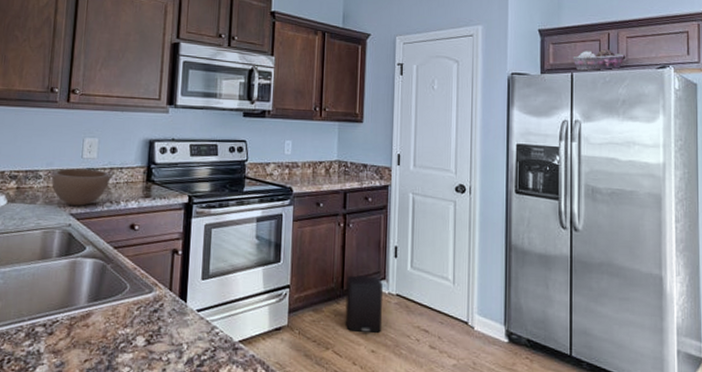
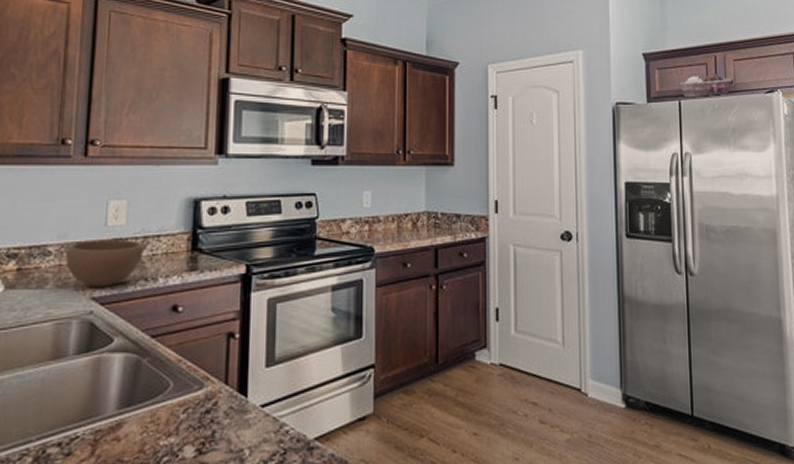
pedal bin: present [345,275,383,333] -> none [441,345,485,413]

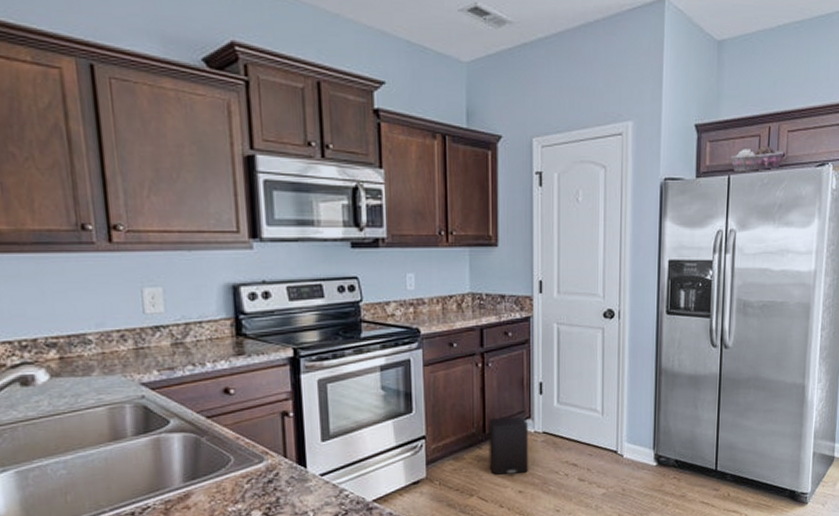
bowl: present [65,240,144,287] -> none [106,326,187,373]
pedal bin: none [441,345,485,413] -> present [488,416,529,475]

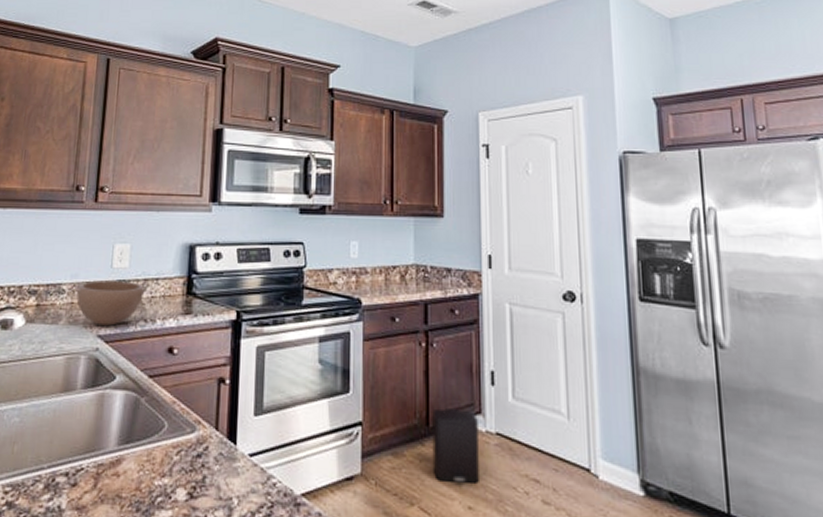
bowl: none [106,326,187,373] -> present [76,280,144,326]
decorative basket: present [730,146,785,172] -> none [698,119,765,146]

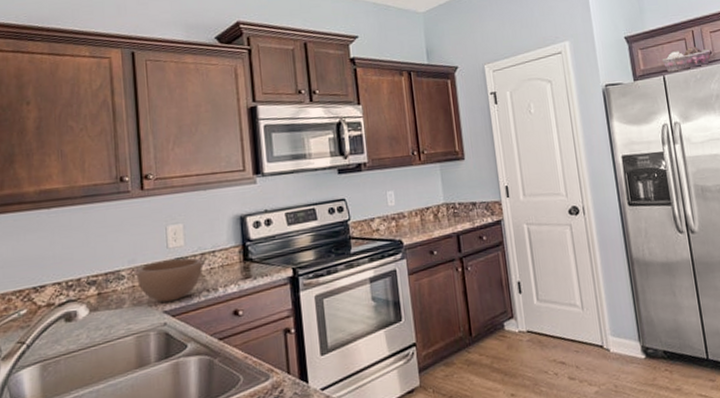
pedal bin: present [432,408,481,483] -> none [473,317,518,379]
decorative basket: none [698,119,765,146] -> present [662,47,711,72]

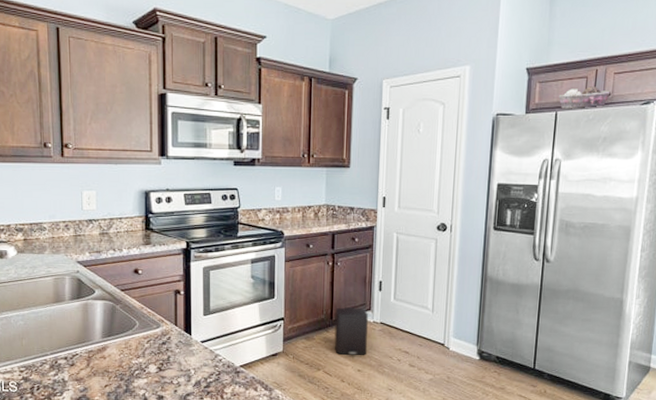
bowl: present [136,257,203,302] -> none [56,220,110,254]
pedal bin: none [473,317,518,379] -> present [334,307,368,355]

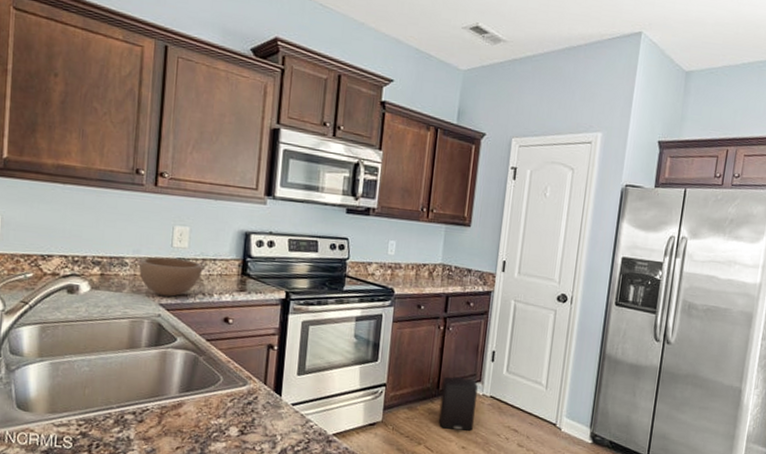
bowl: none [56,220,110,254] -> present [139,257,202,297]
decorative basket: present [558,86,611,109] -> none [688,166,740,188]

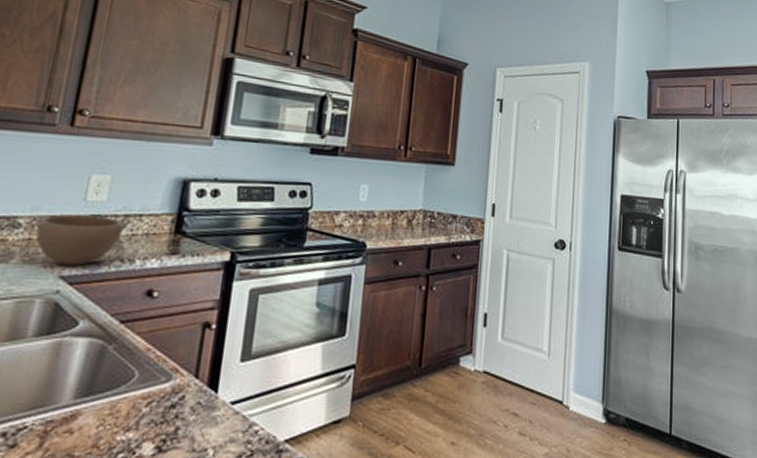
pedal bin: present [438,377,478,431] -> none [421,349,468,420]

